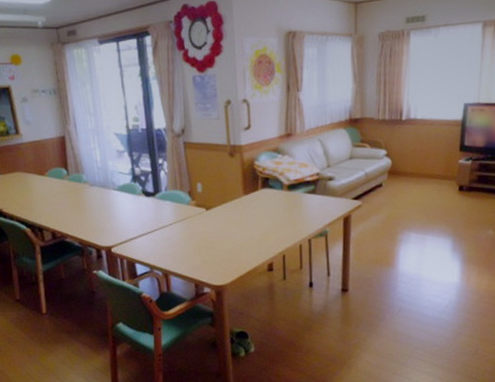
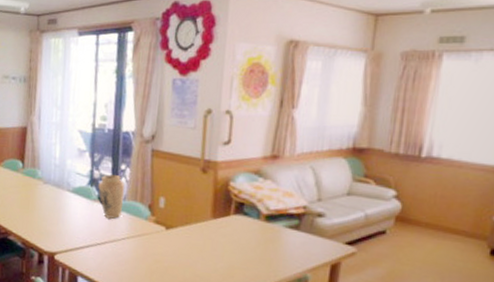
vase: none [141,169,166,208] -> present [98,174,125,219]

